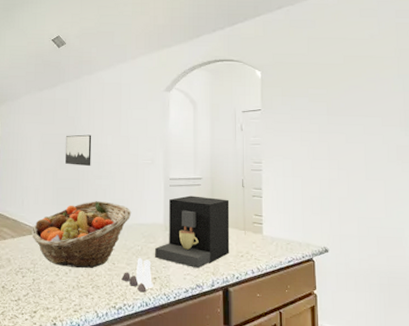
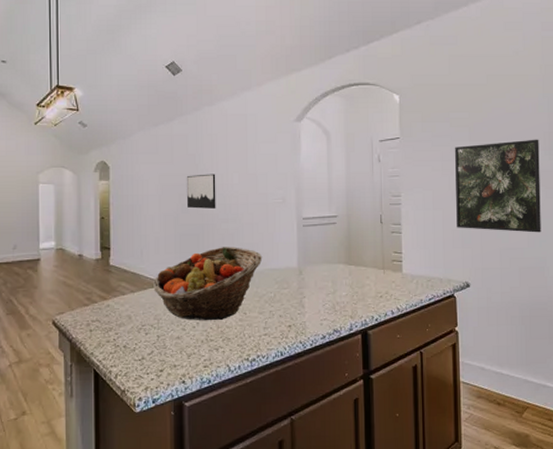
salt and pepper shaker set: present [121,258,154,293] -> none [254,306,289,342]
coffee maker: present [155,195,230,269] -> none [289,235,368,313]
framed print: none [314,116,399,204] -> present [455,139,541,233]

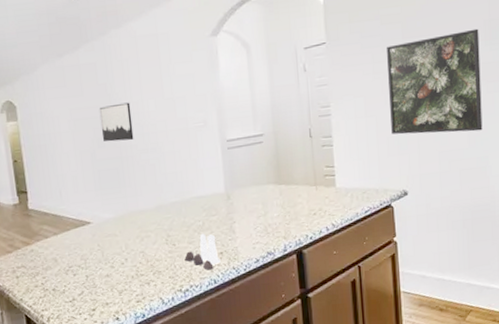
fruit basket: present [152,247,263,321] -> none [75,177,188,257]
salt and pepper shaker set: none [254,306,289,342] -> present [184,234,221,270]

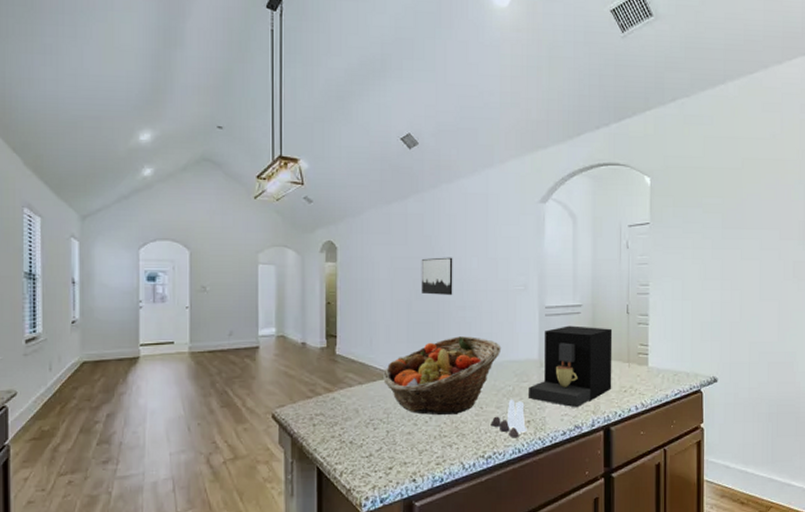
fruit basket: none [75,177,188,257] -> present [382,336,502,415]
coffee maker: none [218,154,301,236] -> present [529,325,613,408]
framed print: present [387,28,483,135] -> none [706,228,793,326]

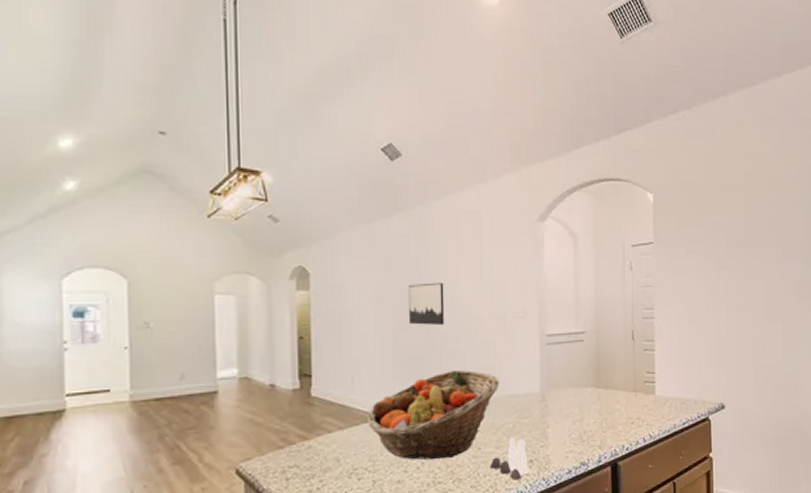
coffee maker: present [529,325,613,408] -> none [531,354,619,444]

